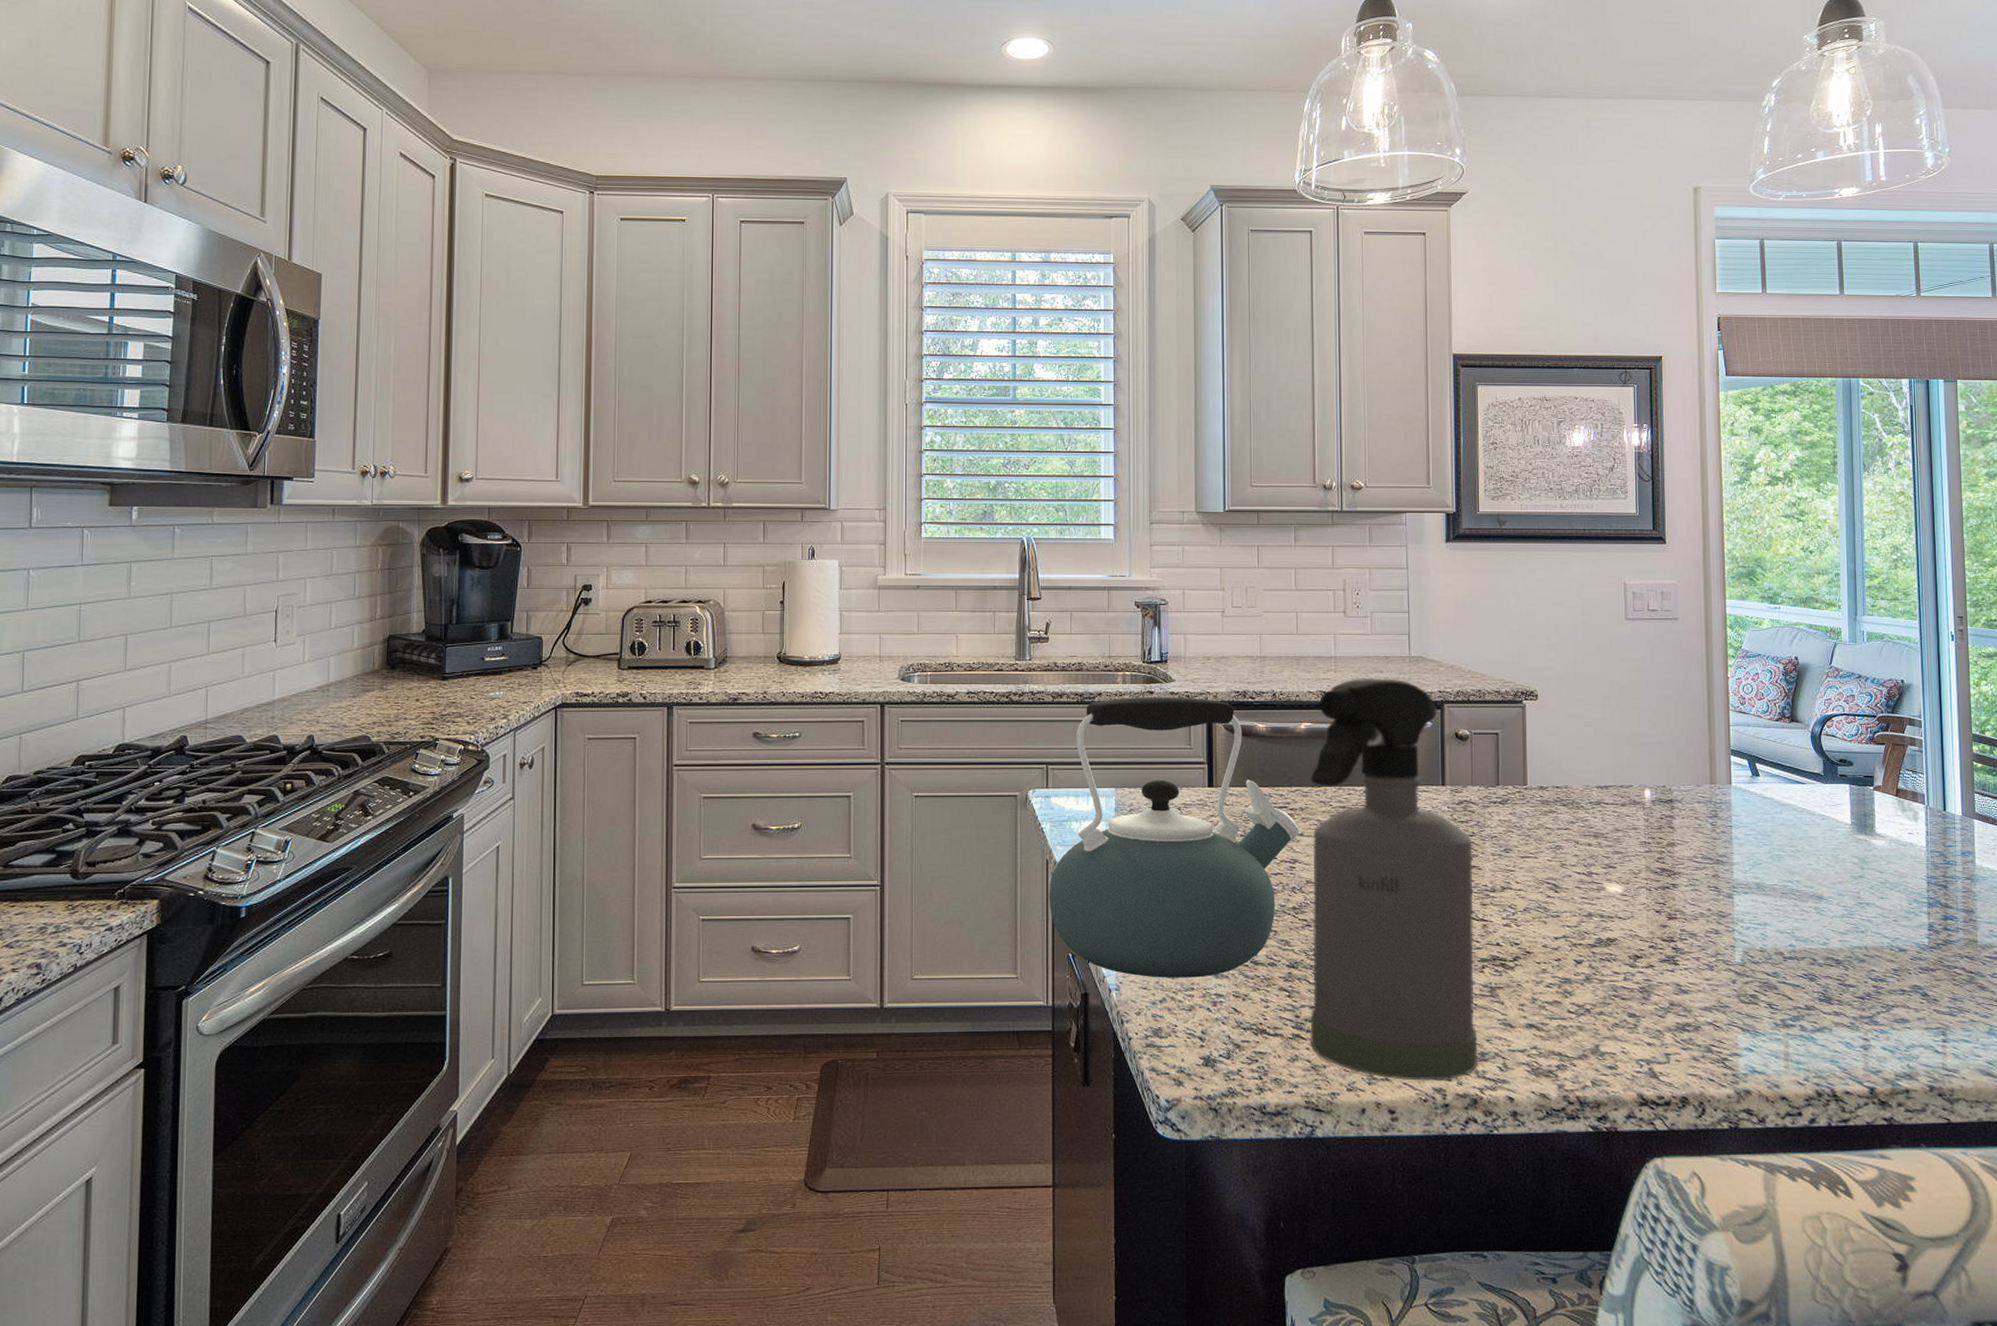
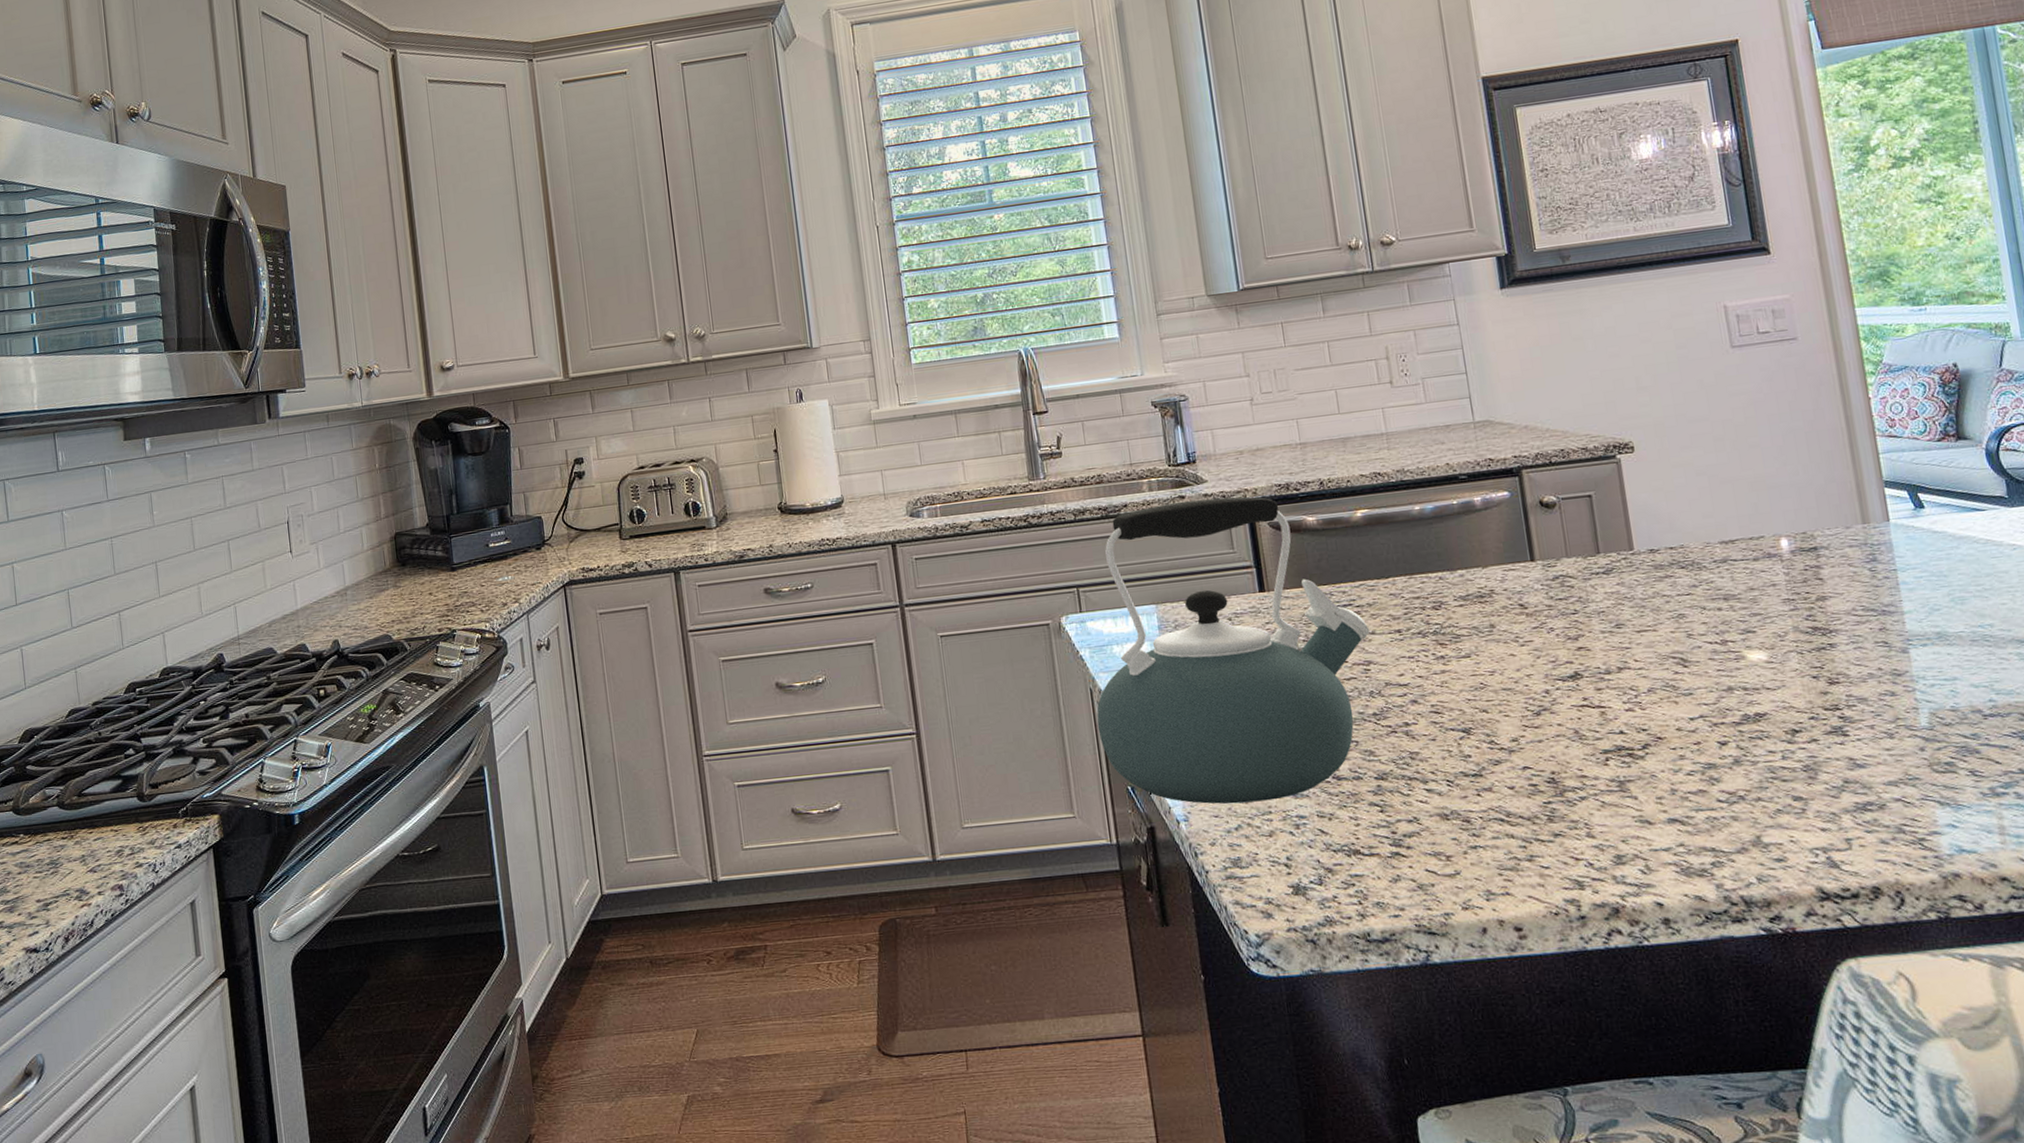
spray bottle: present [1310,677,1478,1081] -> none [1374,448,1615,894]

